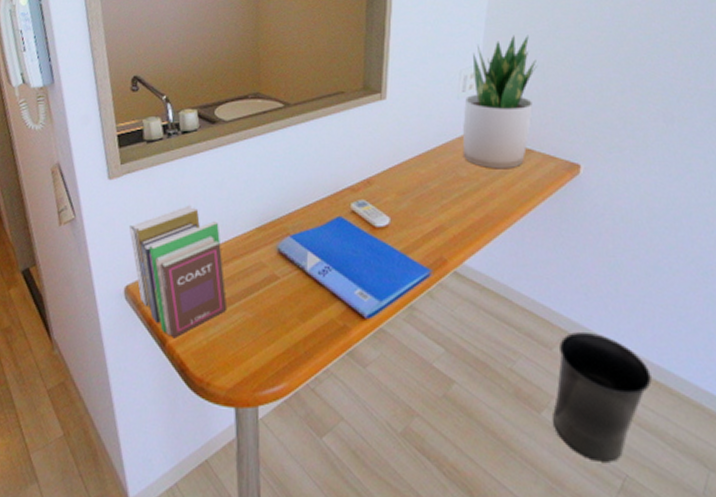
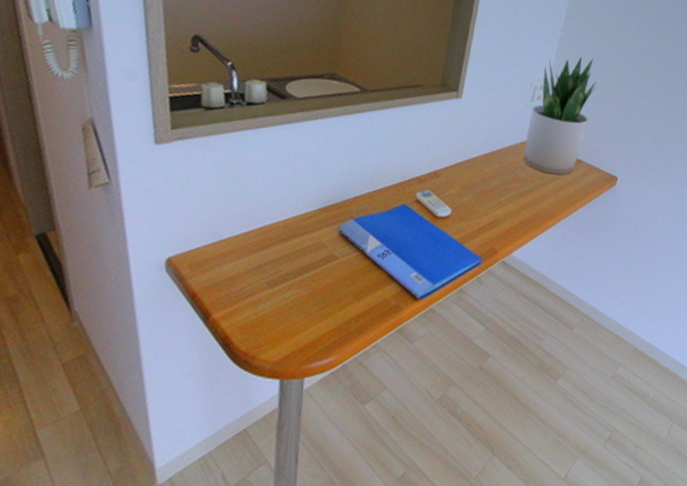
books: present [128,205,228,339] -> none [175,180,281,313]
waste bin: present [553,331,652,462] -> none [565,315,644,419]

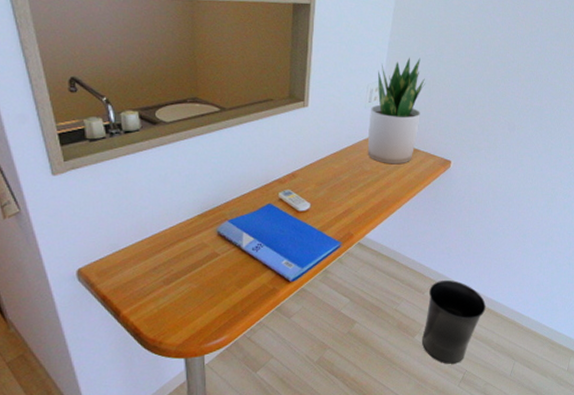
waste bin: none [565,315,644,419] -> present [422,279,486,364]

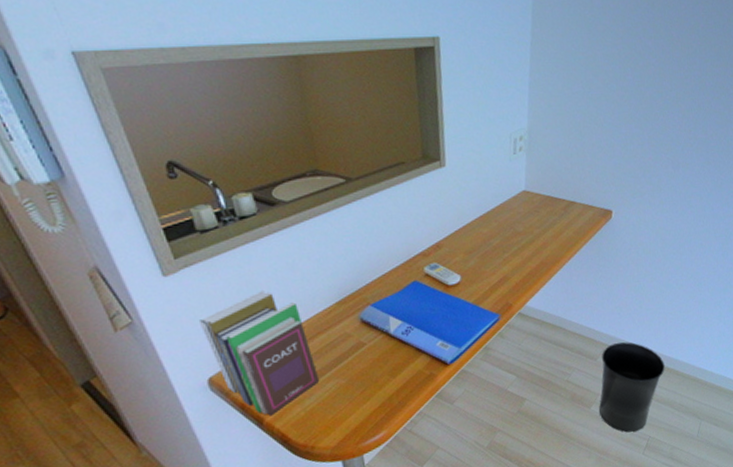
books: none [76,197,175,310] -> present [198,291,320,416]
planter: present [367,57,426,165] -> none [516,96,576,222]

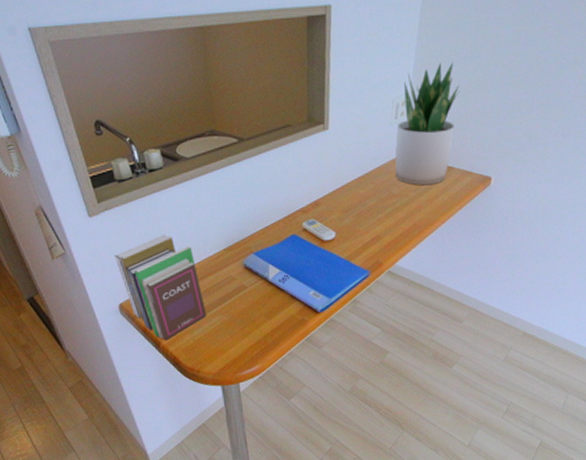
planter: none [516,96,576,222] -> present [395,62,461,186]
waste bin: present [599,342,665,432] -> none [461,307,534,396]

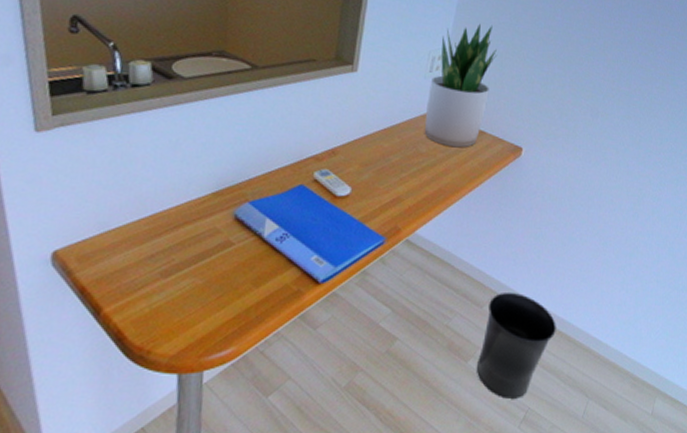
books: present [113,234,207,341] -> none [59,166,175,307]
waste bin: none [461,307,534,396] -> present [477,291,556,399]

